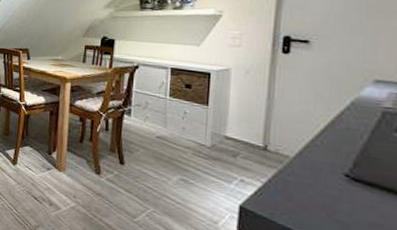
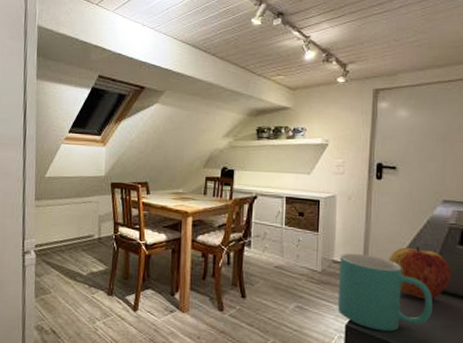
mug: none [229,130,358,221] -> present [337,253,434,332]
apple: none [296,129,385,191] -> present [388,246,451,300]

